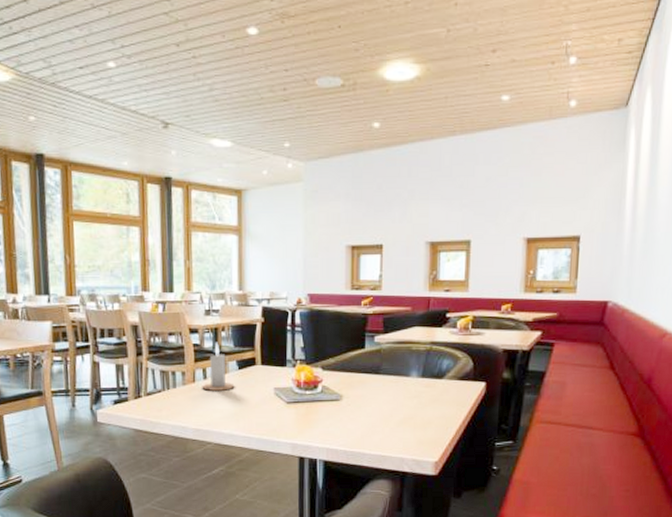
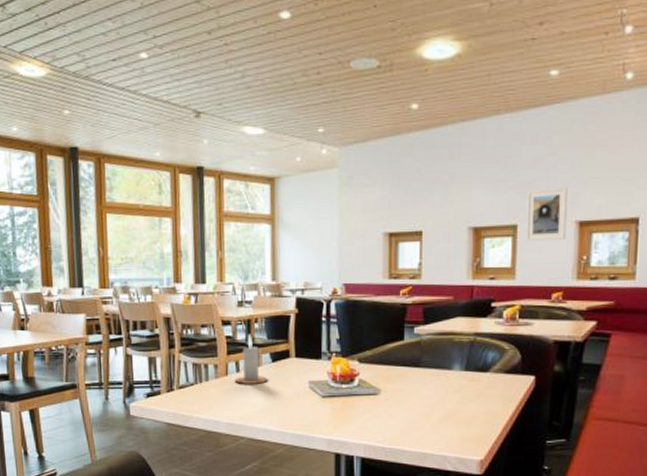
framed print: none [479,205,517,256] -> present [526,187,568,242]

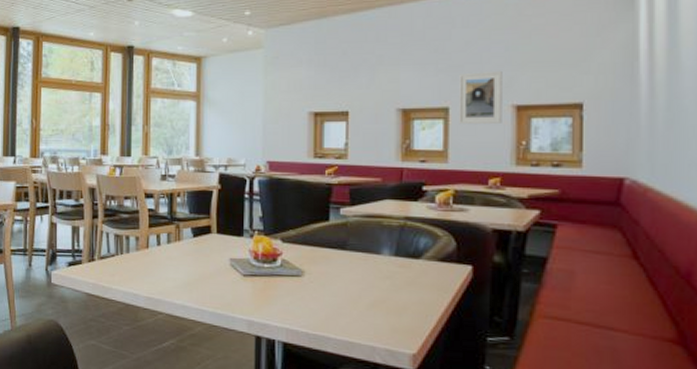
candle: present [234,334,268,384] -> none [155,208,189,259]

